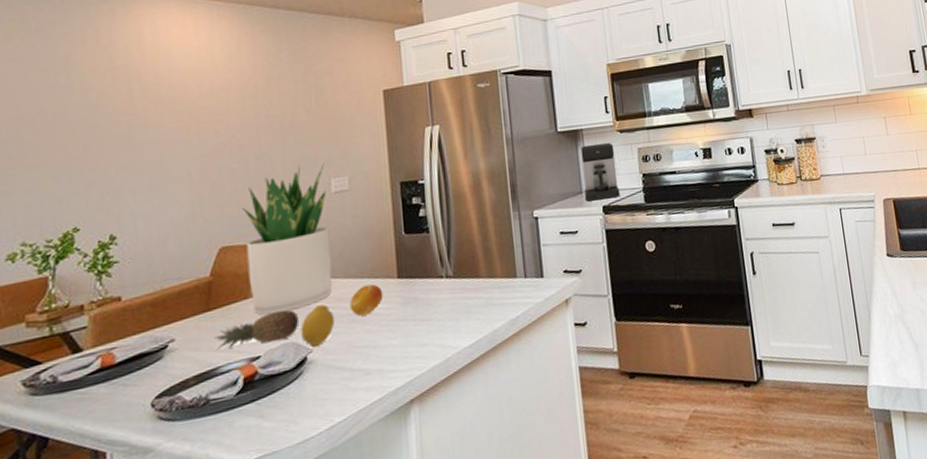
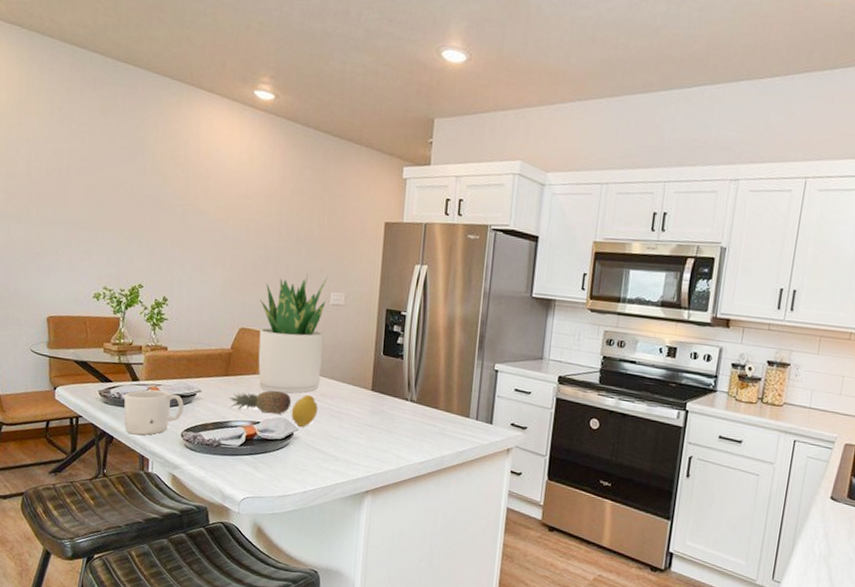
mug: none [62,353,152,427] -> present [124,389,184,436]
fruit: present [349,284,383,316] -> none [330,389,358,414]
coffee maker: present [580,142,621,202] -> none [544,315,582,372]

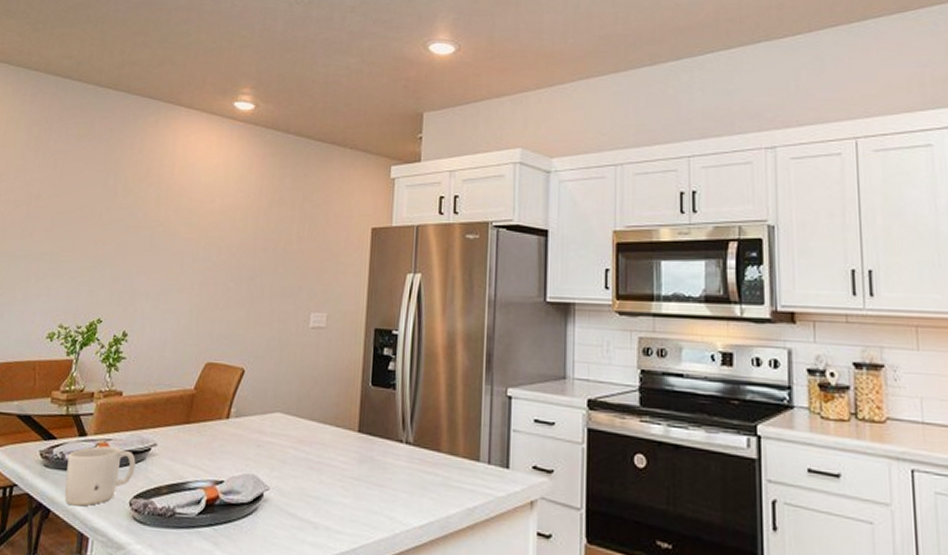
fruit: present [229,390,292,414] -> none [188,438,263,470]
planter: present [258,273,328,394] -> none [224,293,307,442]
fruit: present [291,395,318,428] -> none [261,442,294,486]

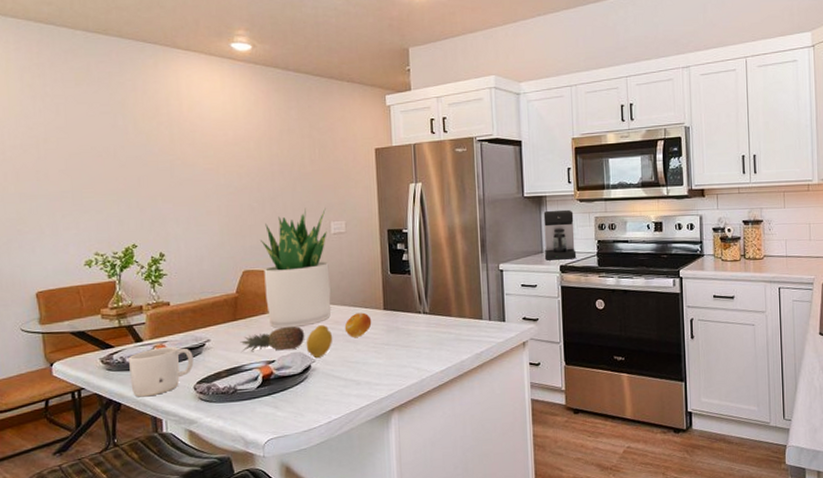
fruit: none [188,438,263,470] -> present [240,326,305,352]
planter: none [224,293,307,442] -> present [261,208,331,329]
fruit: none [261,442,294,486] -> present [306,325,333,359]
fruit: none [309,432,342,464] -> present [344,312,372,337]
coffee maker: none [569,322,611,392] -> present [543,209,577,260]

